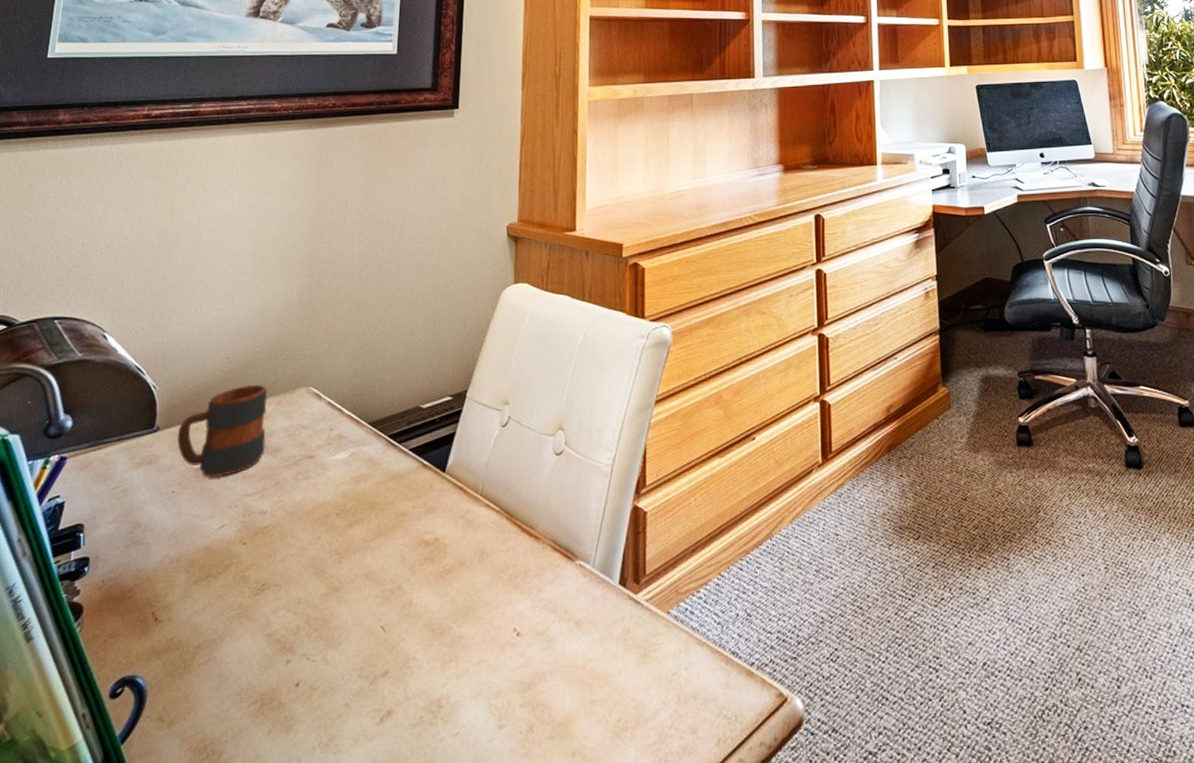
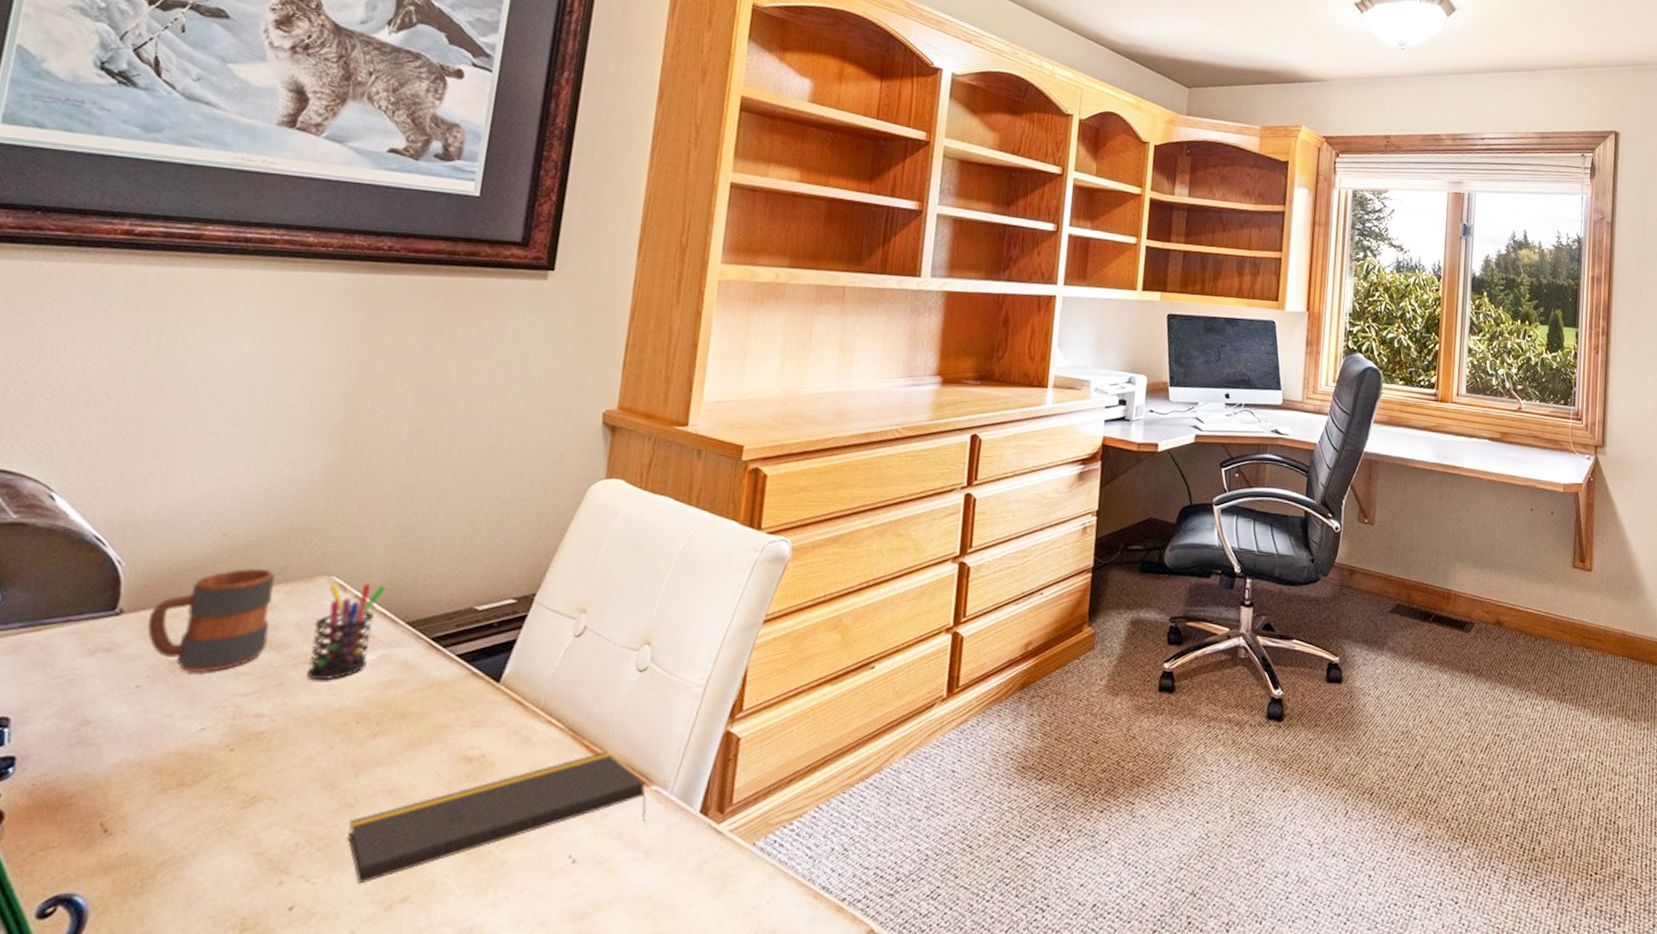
pen holder: none [296,390,351,478] -> present [306,582,387,679]
notepad: none [336,531,575,661] -> present [347,752,647,884]

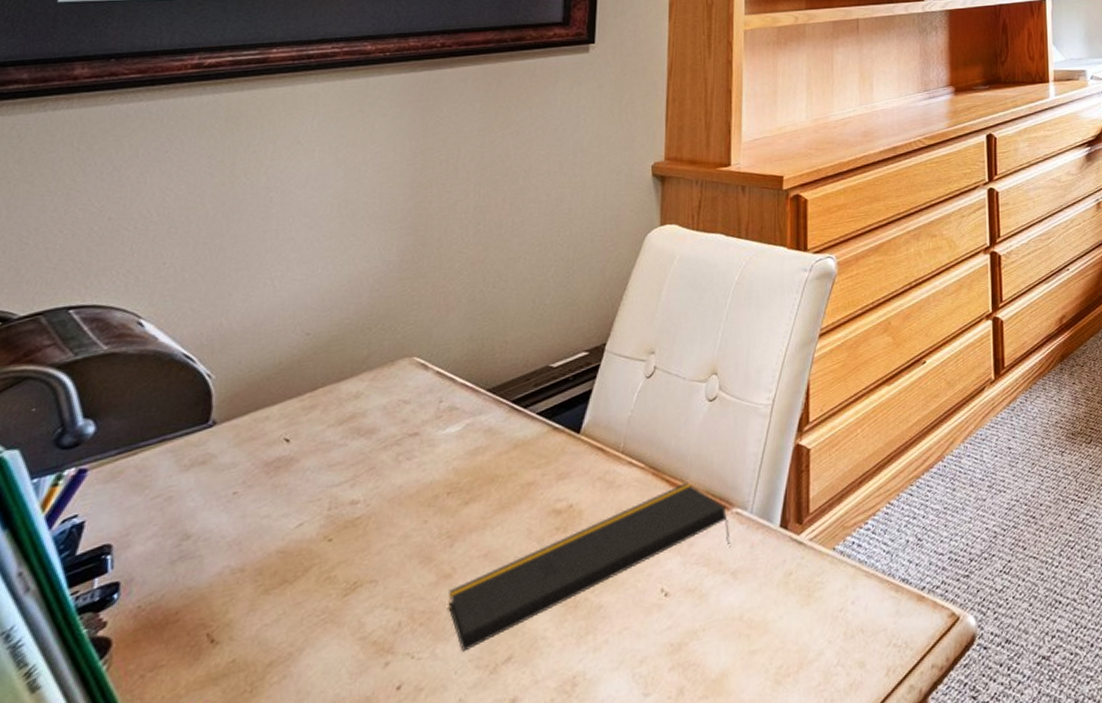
mug: present [147,568,275,672] -> none [240,360,359,471]
pen holder: present [306,582,387,679] -> none [396,357,465,459]

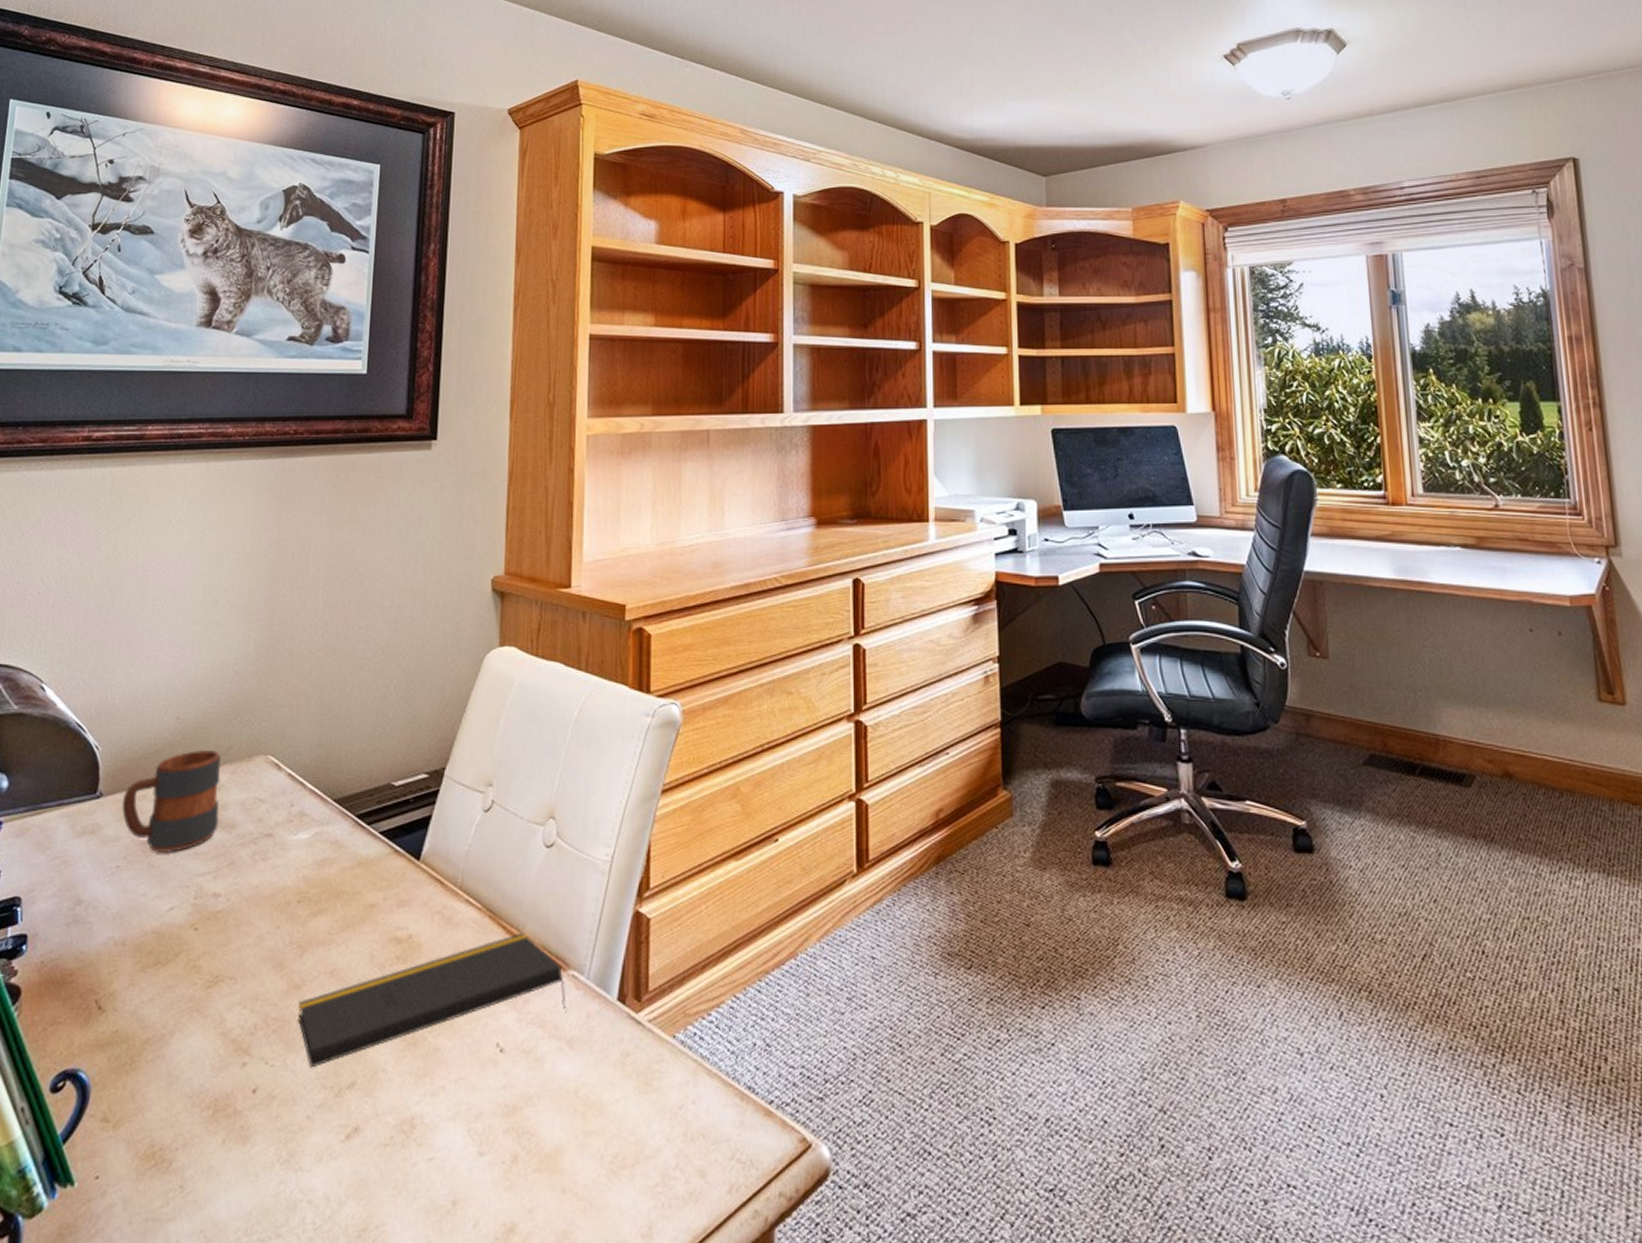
mug: none [240,360,359,471] -> present [121,749,221,852]

